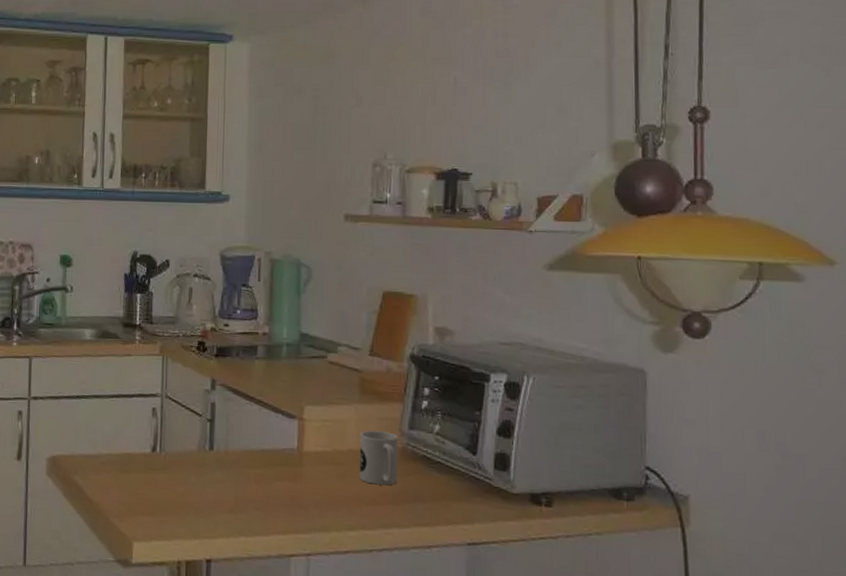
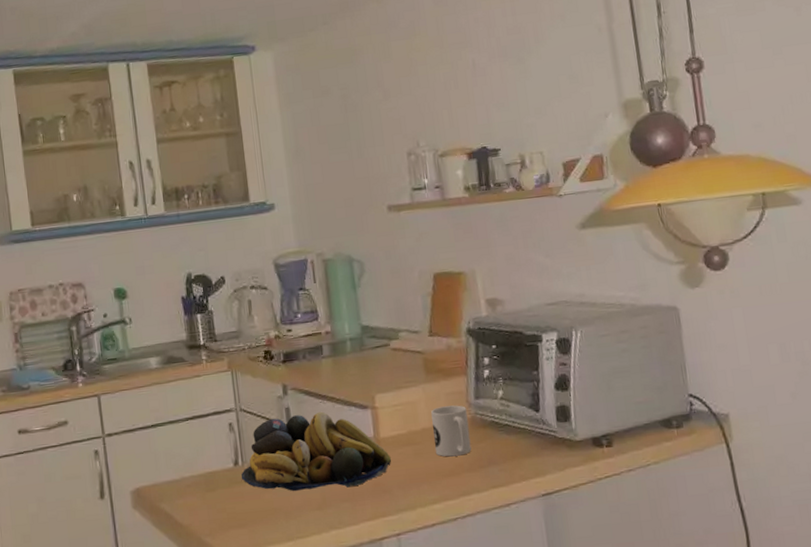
fruit bowl: none [156,411,311,496] -> present [241,411,391,491]

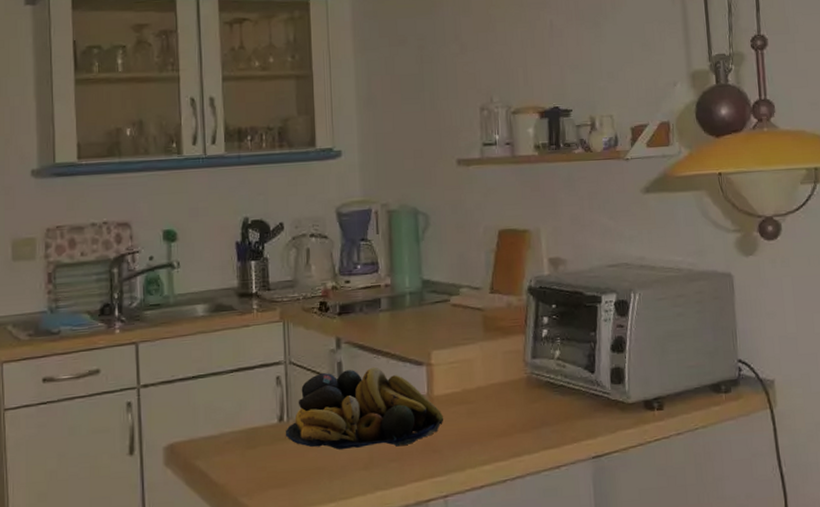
mug: present [431,405,472,457] -> none [487,364,525,417]

